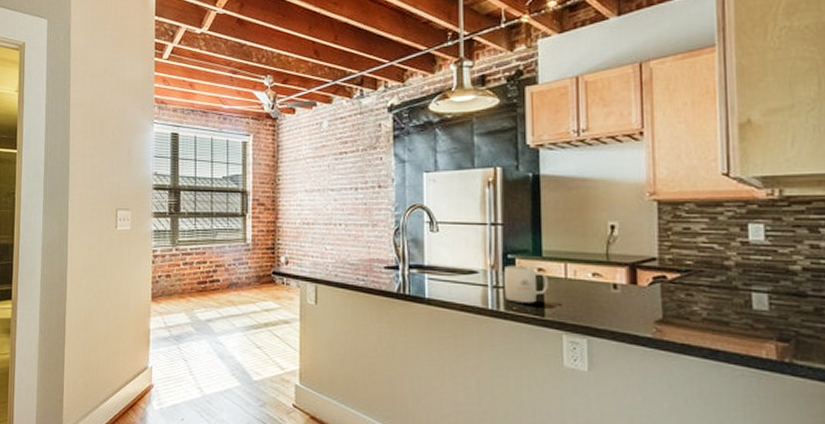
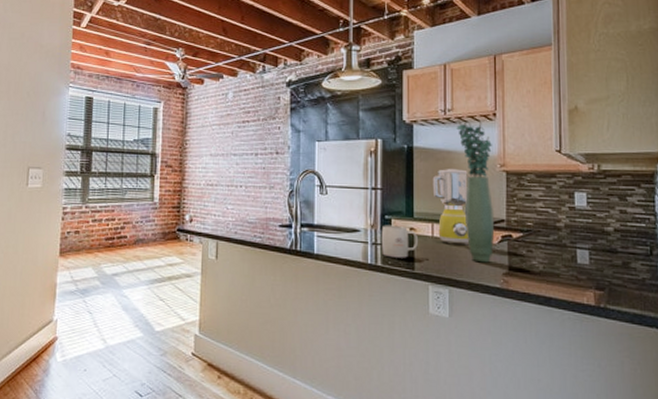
blender: none [564,199,611,288] -> present [432,169,469,246]
vase: none [593,140,644,309] -> present [456,119,495,263]

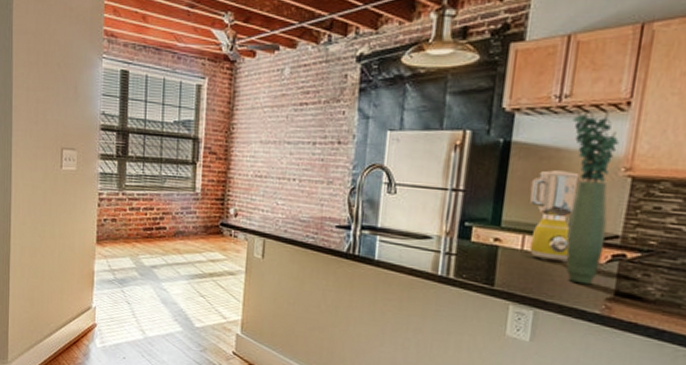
mug: present [381,225,419,258] -> none [456,233,504,272]

